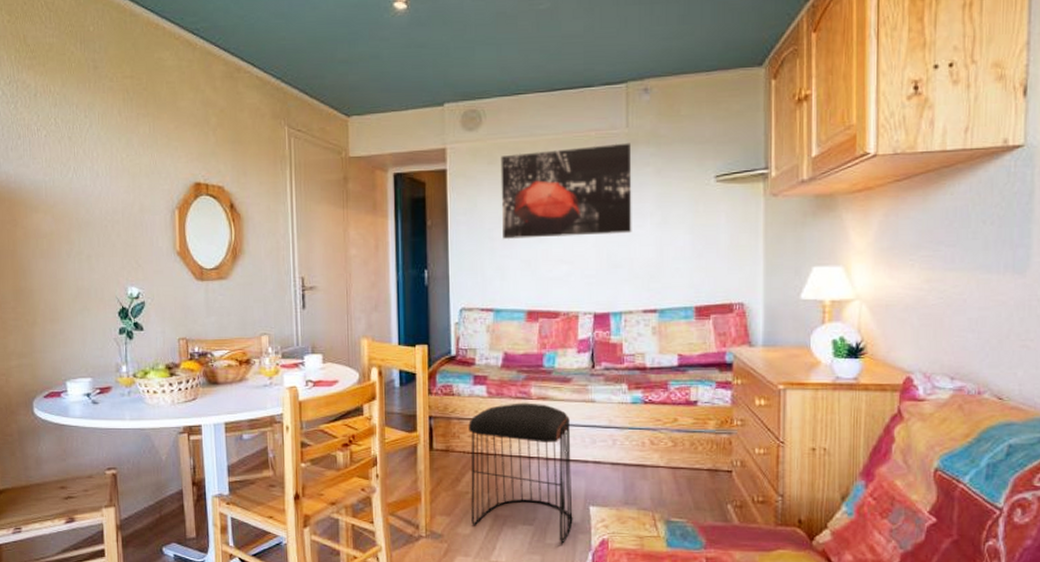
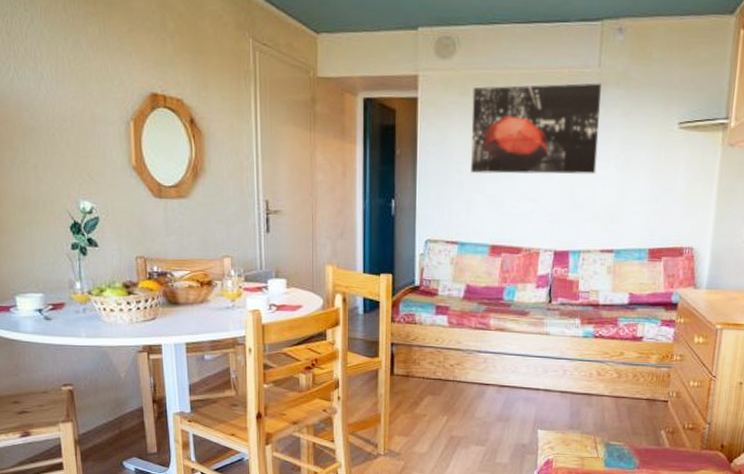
stool: present [469,402,573,544] -> none [428,333,525,463]

